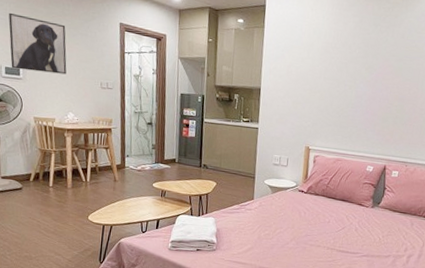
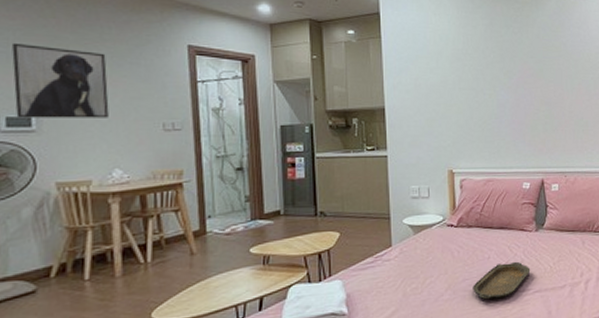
serving tray: none [312,228,362,256] -> present [473,261,531,300]

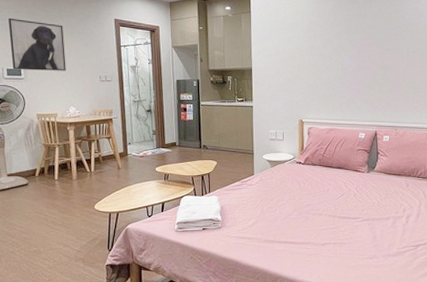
serving tray: present [473,261,531,300] -> none [314,195,361,222]

